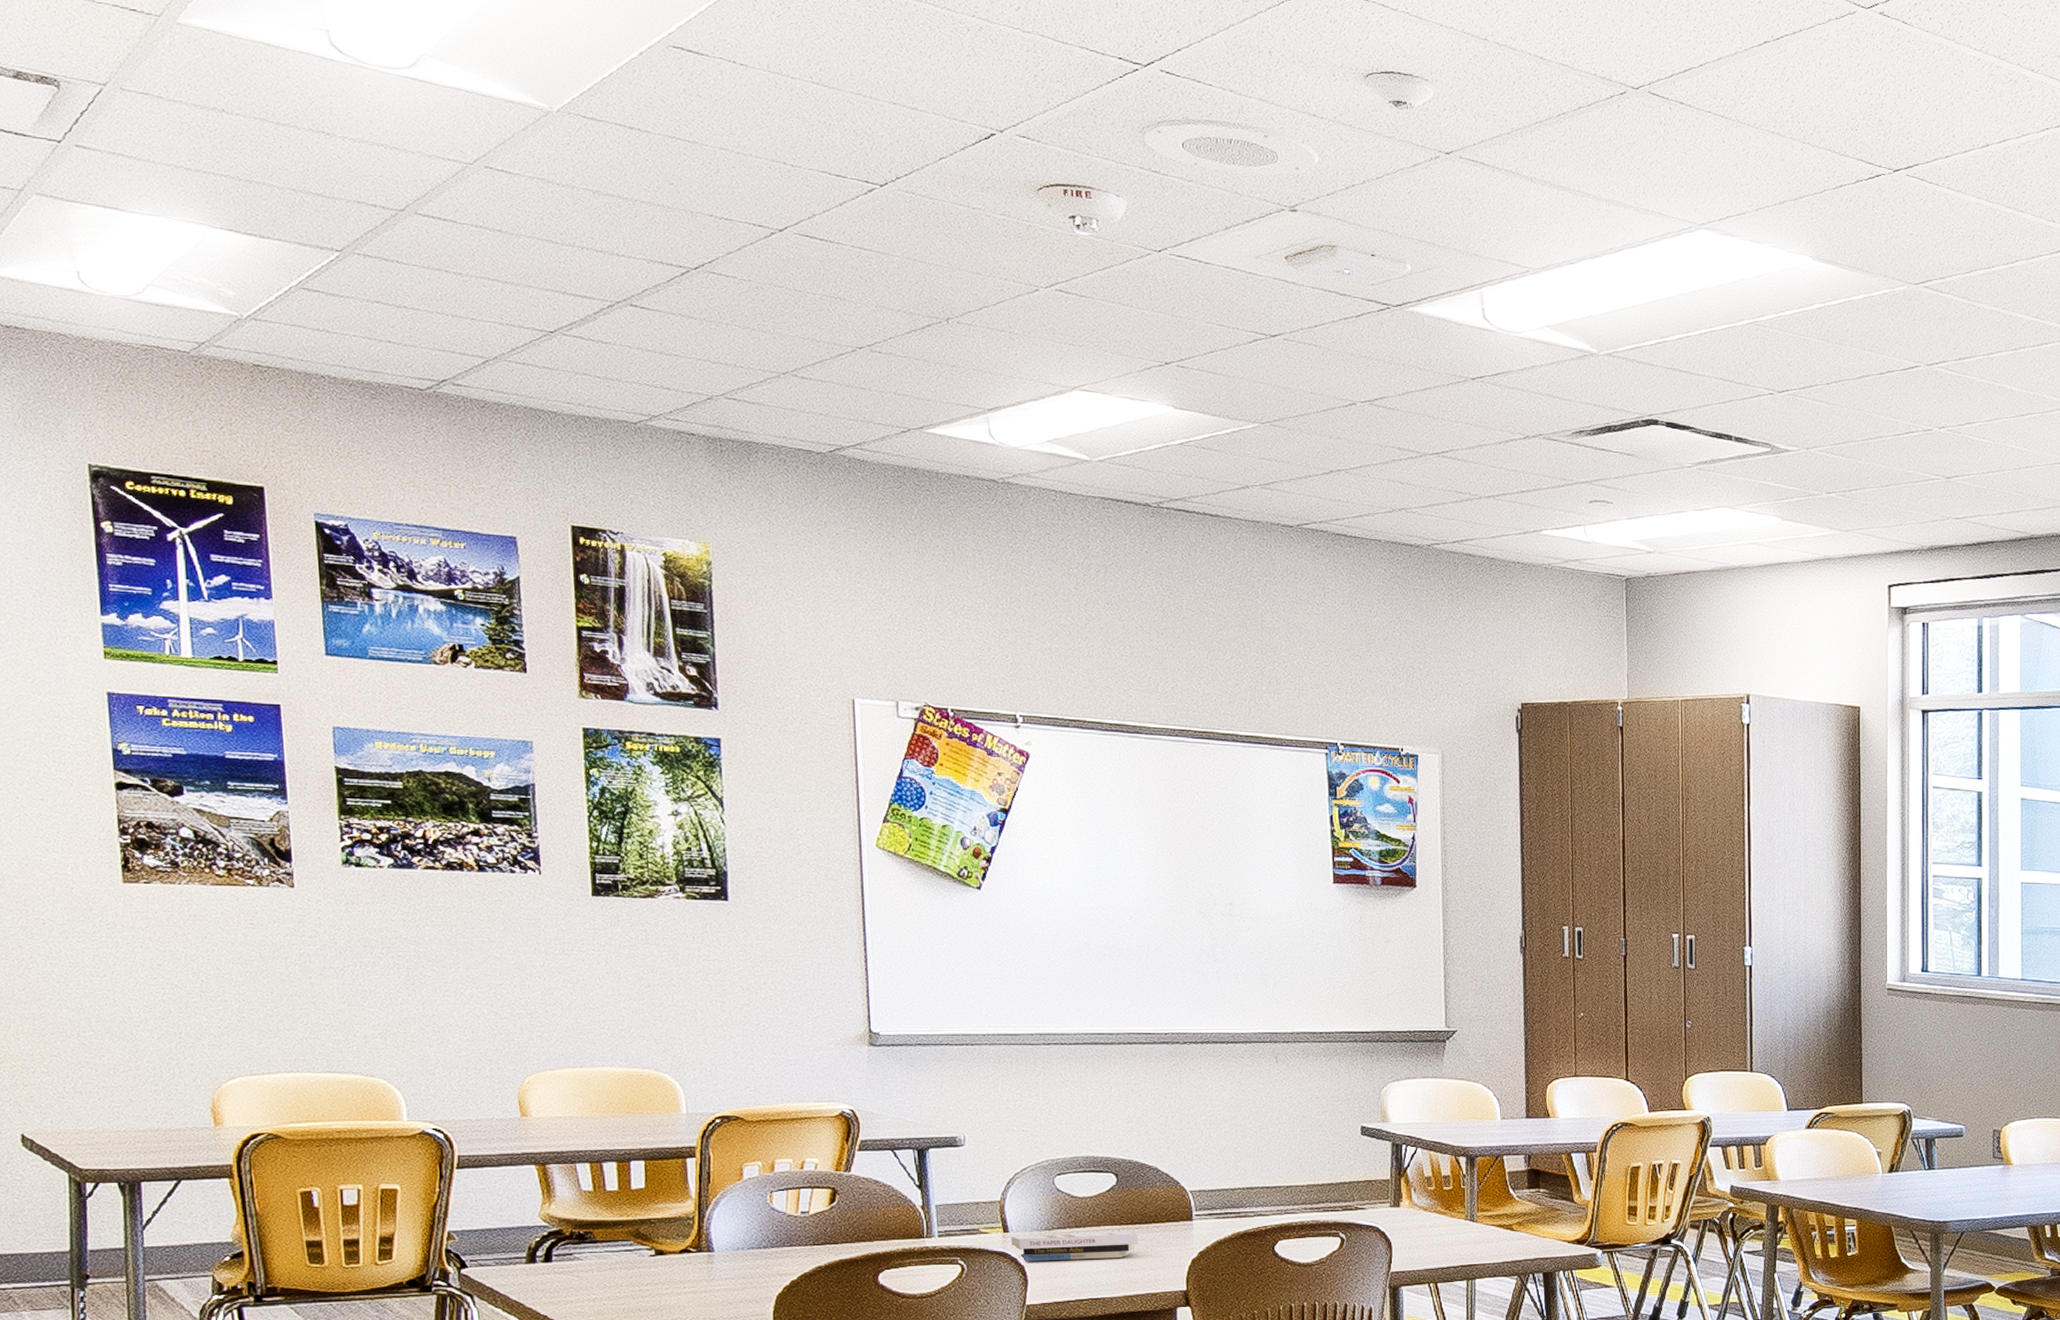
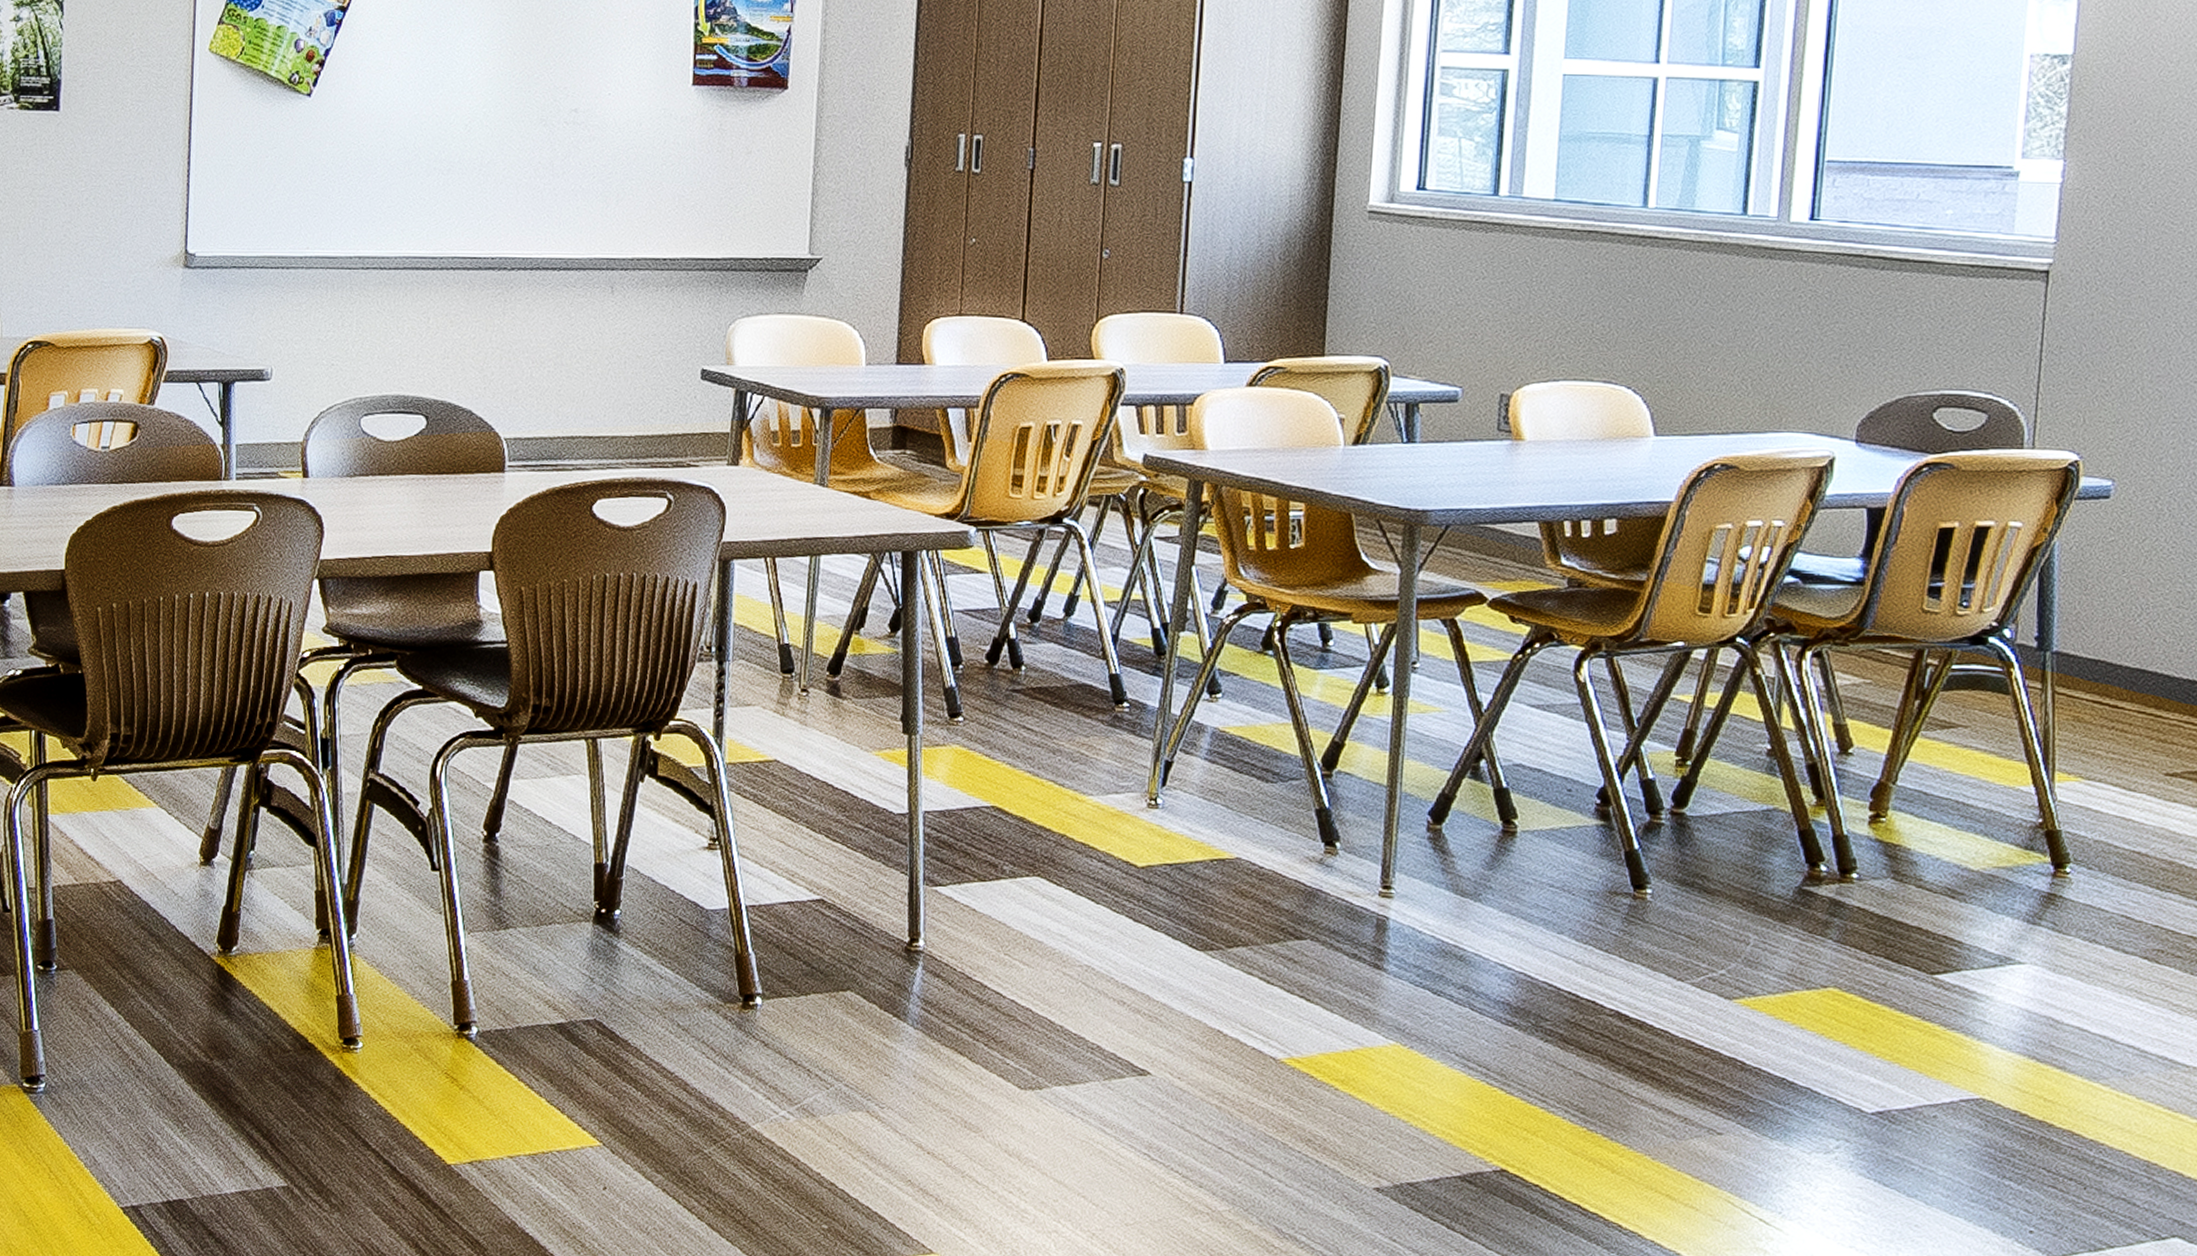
books: present [1011,1231,1138,1261] -> none [310,481,444,512]

